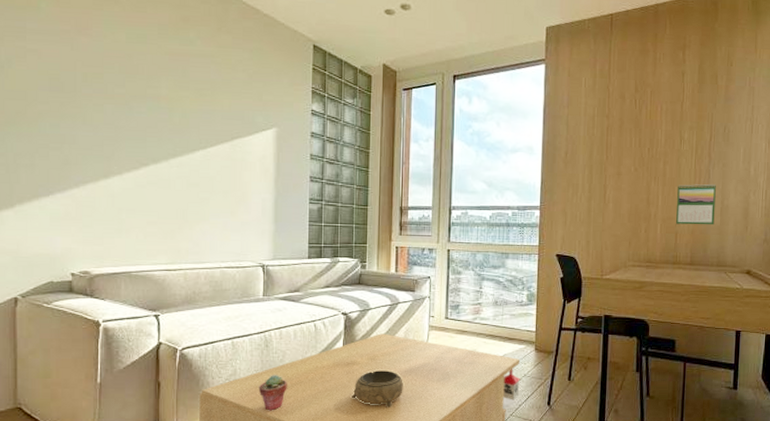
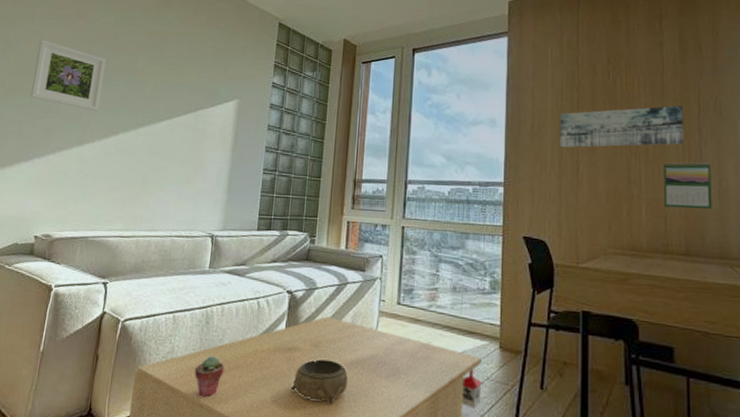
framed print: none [38,59,123,141] -> present [30,40,107,111]
wall art: none [590,132,697,173] -> present [560,105,684,148]

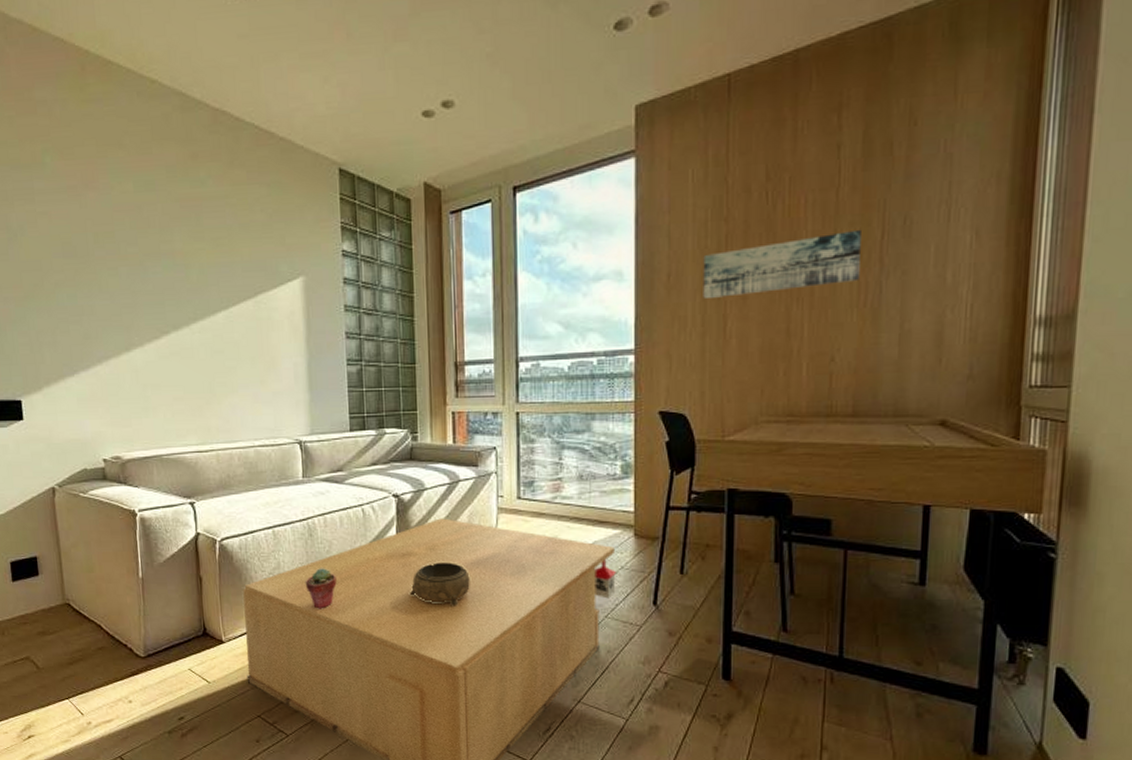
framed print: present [30,40,107,111] -> none [48,222,140,308]
calendar: present [664,162,712,210] -> none [830,300,892,362]

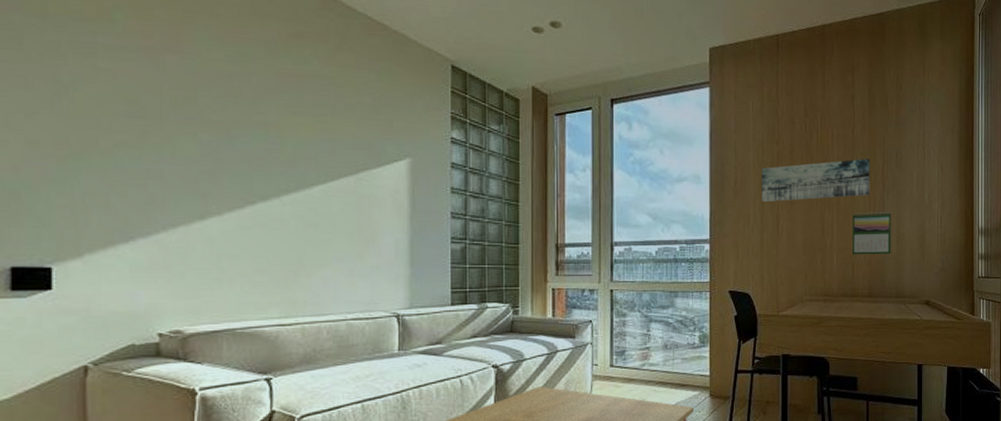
calendar: none [830,300,892,362] -> present [853,211,891,255]

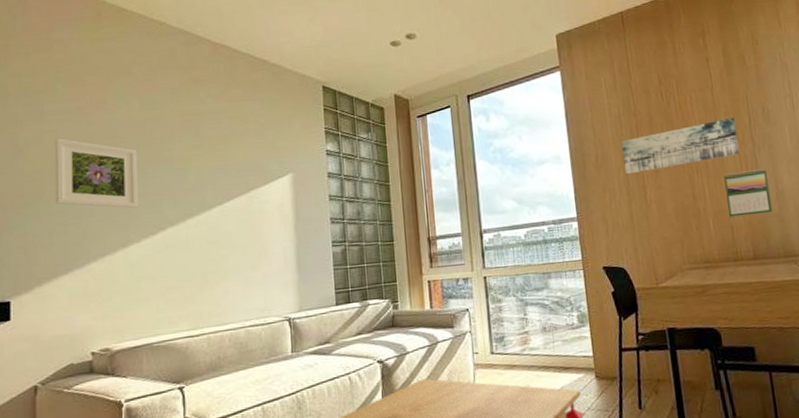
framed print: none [113,80,222,176] -> present [55,138,139,209]

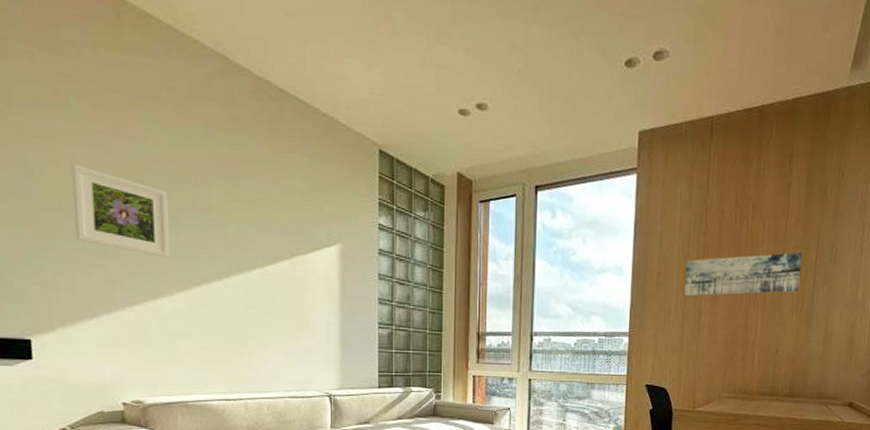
calendar: present [724,168,772,217] -> none [775,309,820,354]

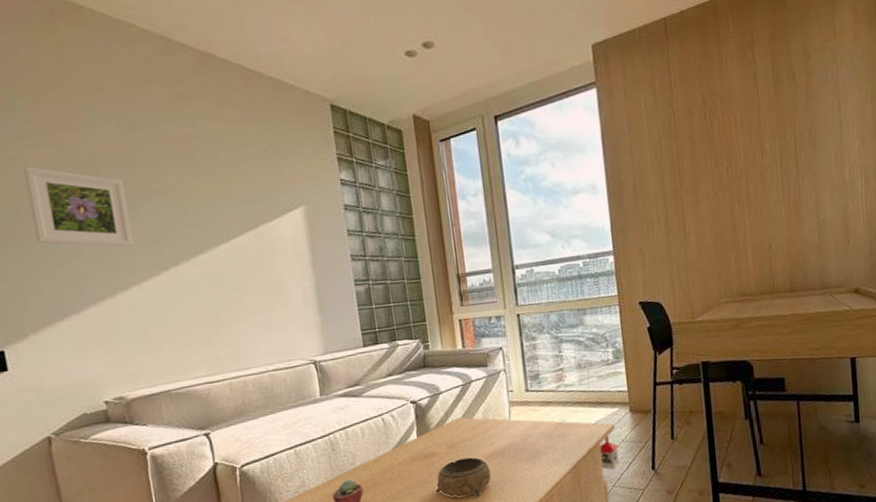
wall art: present [684,252,802,296] -> none [661,141,783,205]

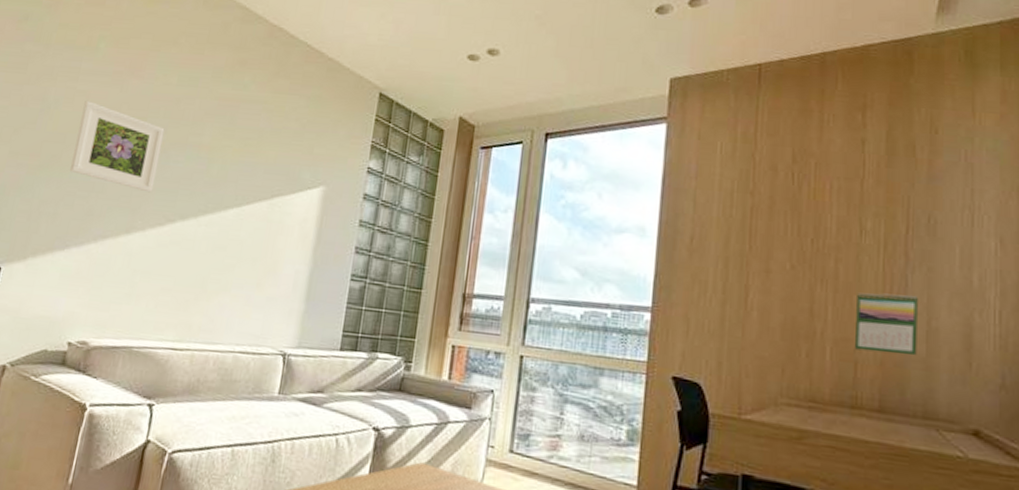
calendar: none [765,196,812,249] -> present [855,292,918,356]

